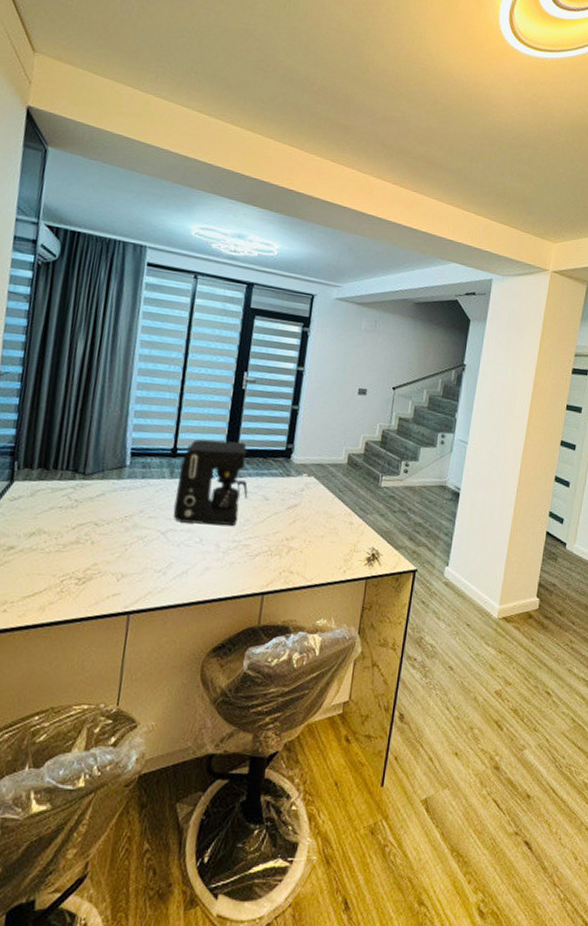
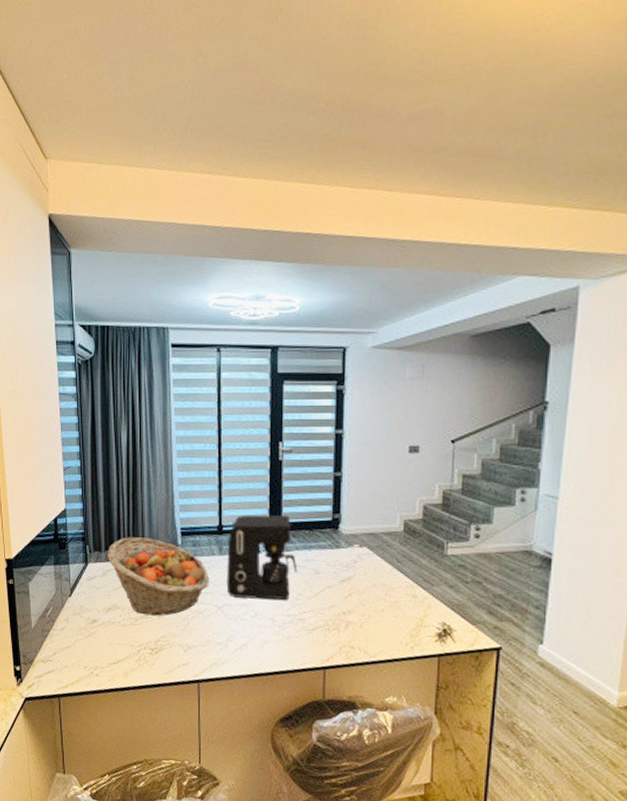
fruit basket: none [39,454,156,542] -> present [108,537,210,616]

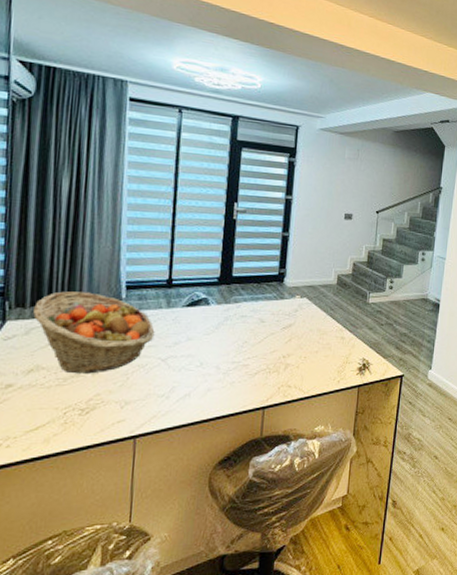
coffee maker: present [226,514,298,600] -> none [172,269,245,349]

